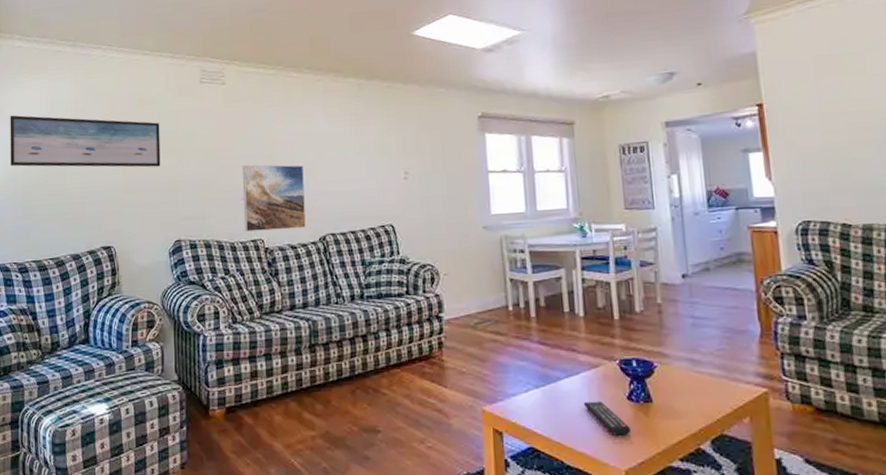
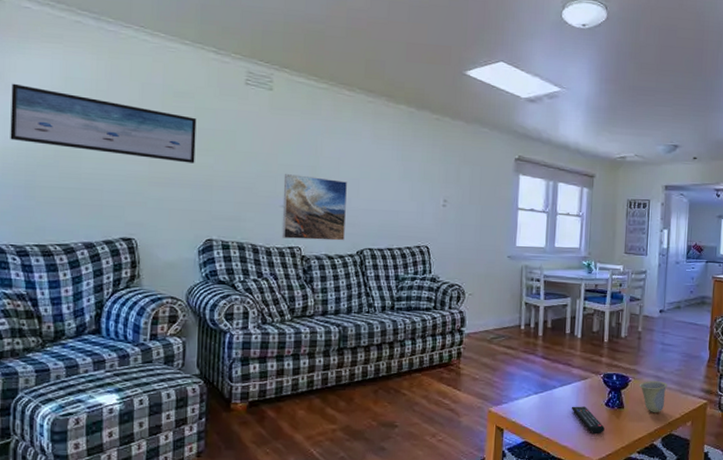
cup: none [668,365,708,406] -> present [639,381,667,412]

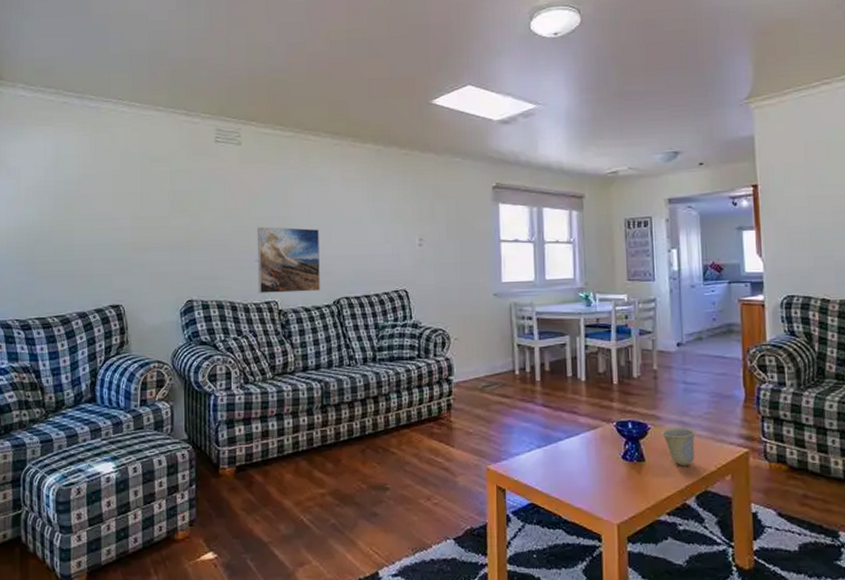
wall art: present [10,83,197,163] -> none [12,167,173,226]
remote control: present [571,406,605,433] -> none [581,460,624,492]

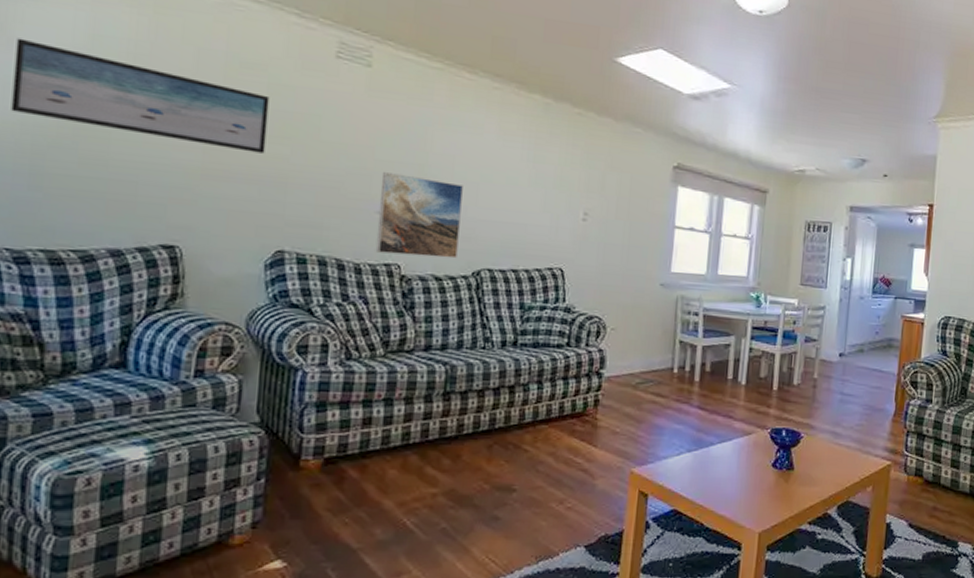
wall art: none [12,167,173,226] -> present [11,38,270,154]
cup: present [661,427,696,465] -> none [812,437,846,475]

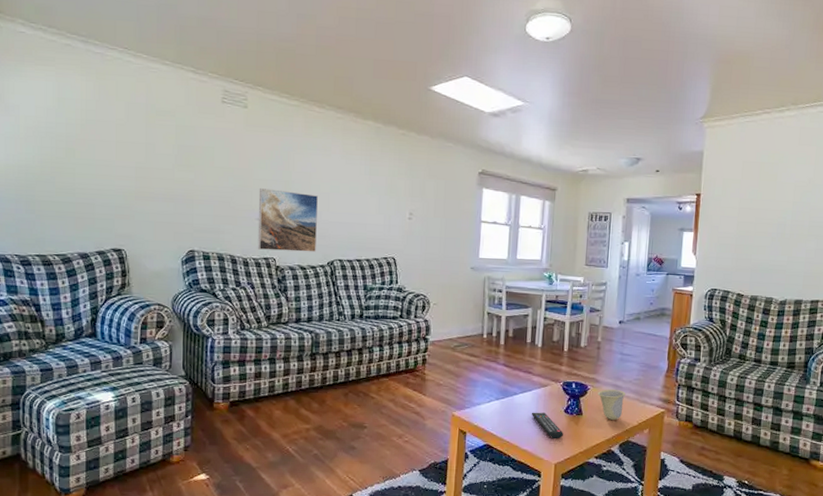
wall art: present [11,38,270,154] -> none [11,104,178,179]
remote control: none [731,467,770,500] -> present [531,412,563,439]
cup: none [812,437,846,475] -> present [597,389,626,420]

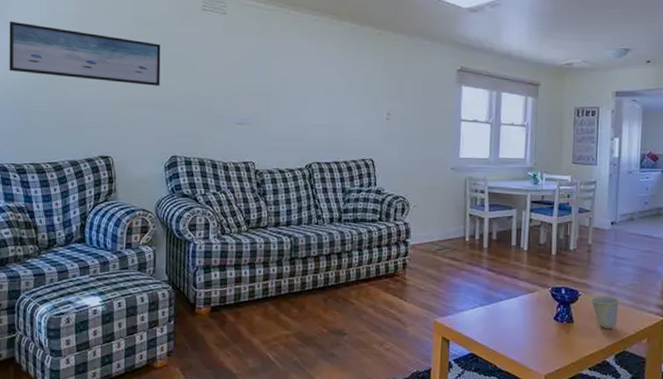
wall art: none [11,104,178,179] -> present [9,21,161,86]
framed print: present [257,188,318,252] -> none [237,93,295,156]
remote control: present [531,412,563,439] -> none [518,319,553,348]

